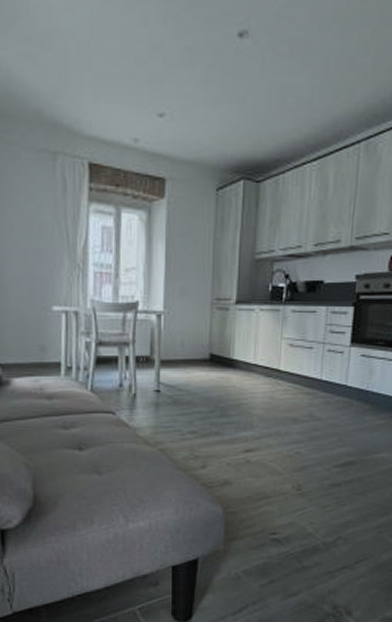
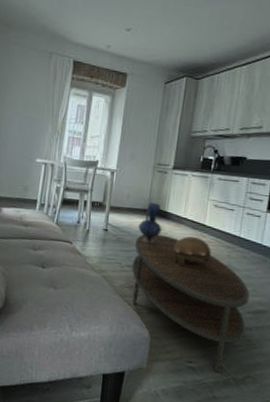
coffee table: none [195,388,336,540] -> present [131,234,250,373]
vase: none [199,350,228,402] -> present [138,202,162,244]
decorative bowl: none [244,386,290,424] -> present [172,236,212,266]

